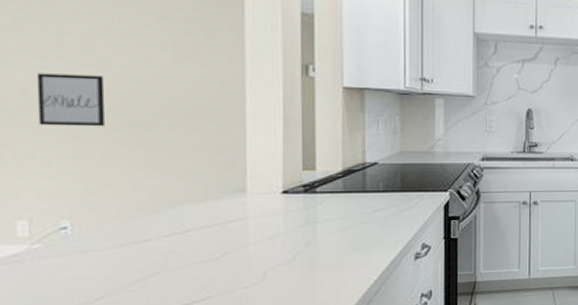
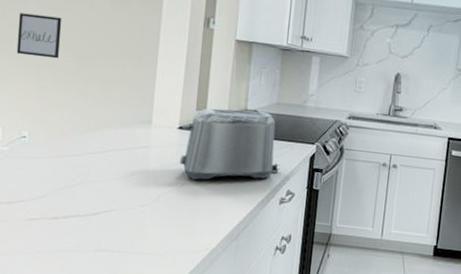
toaster: none [288,163,411,249] -> present [180,108,280,181]

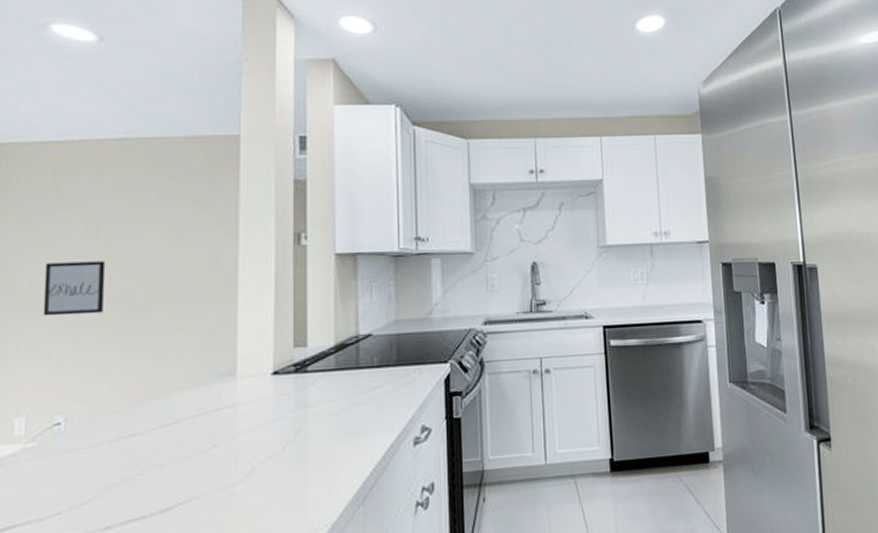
toaster: present [180,108,280,181] -> none [279,334,409,437]

